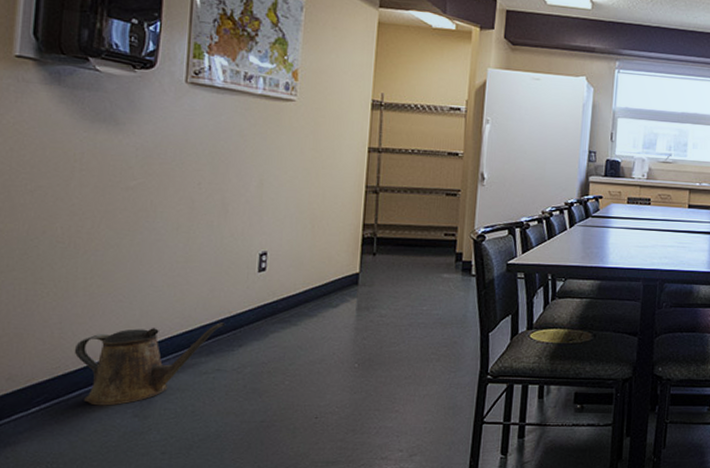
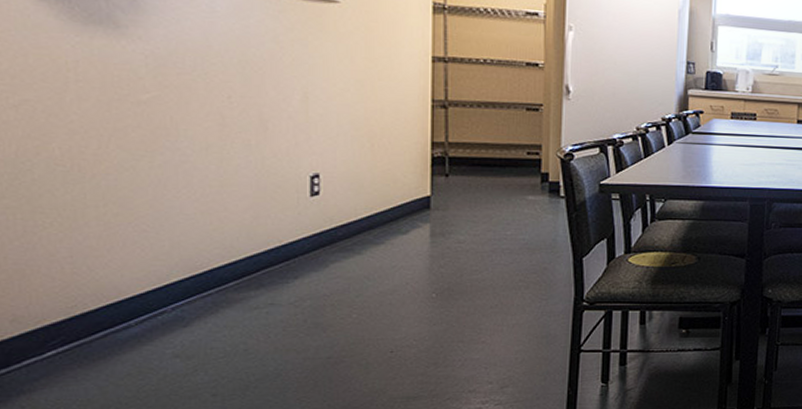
watering can: present [74,322,226,406] -> none [92,253,276,347]

